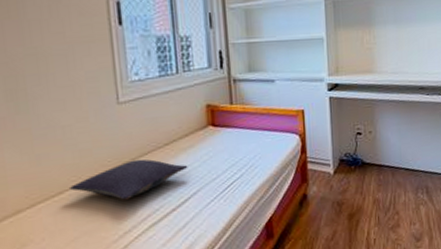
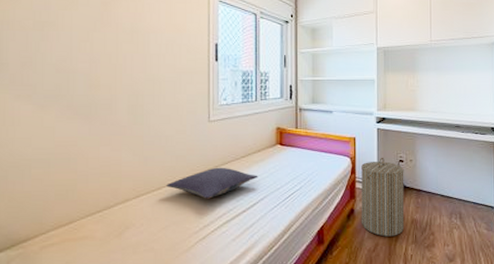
laundry hamper: none [313,130,366,222] -> present [361,157,405,237]

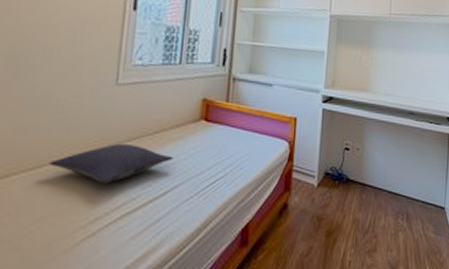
laundry hamper: present [361,157,405,237] -> none [295,143,350,239]

